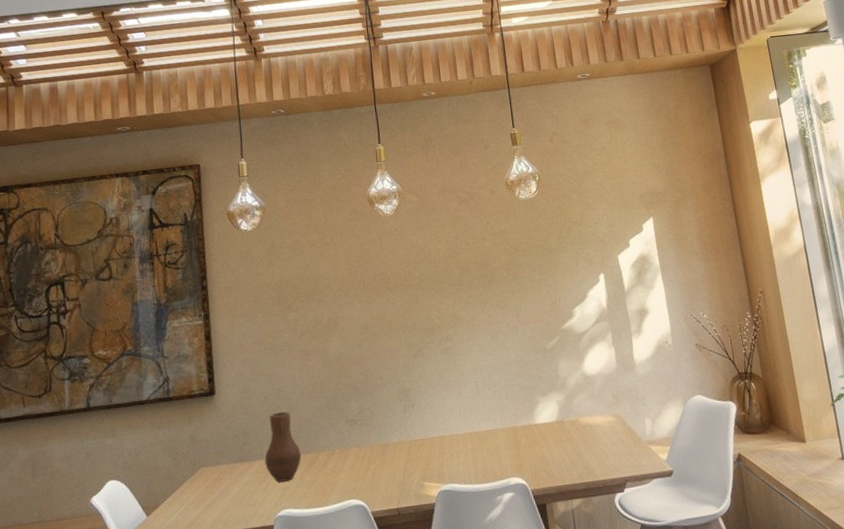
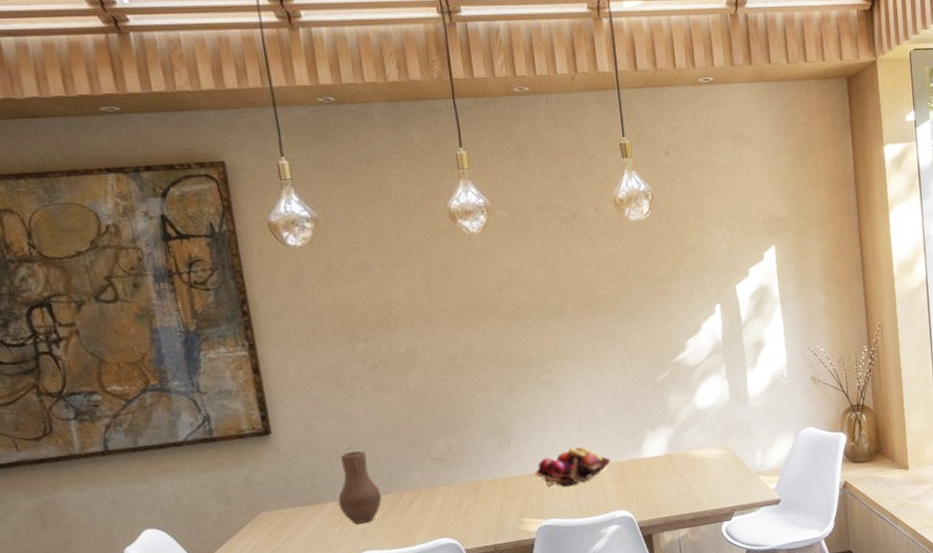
fruit basket: none [435,411,506,451] -> present [534,446,611,487]

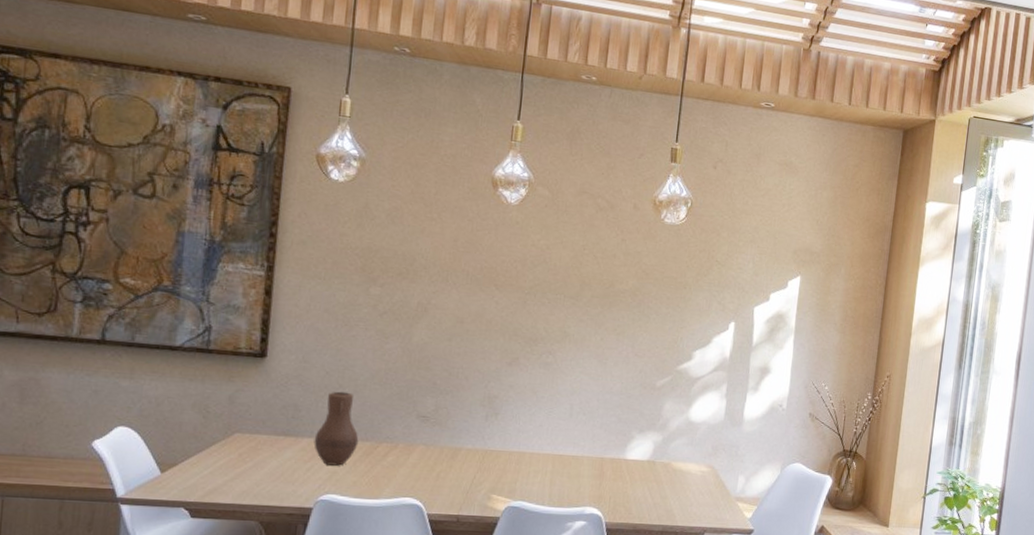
fruit basket: present [534,446,611,487] -> none [514,433,593,472]

